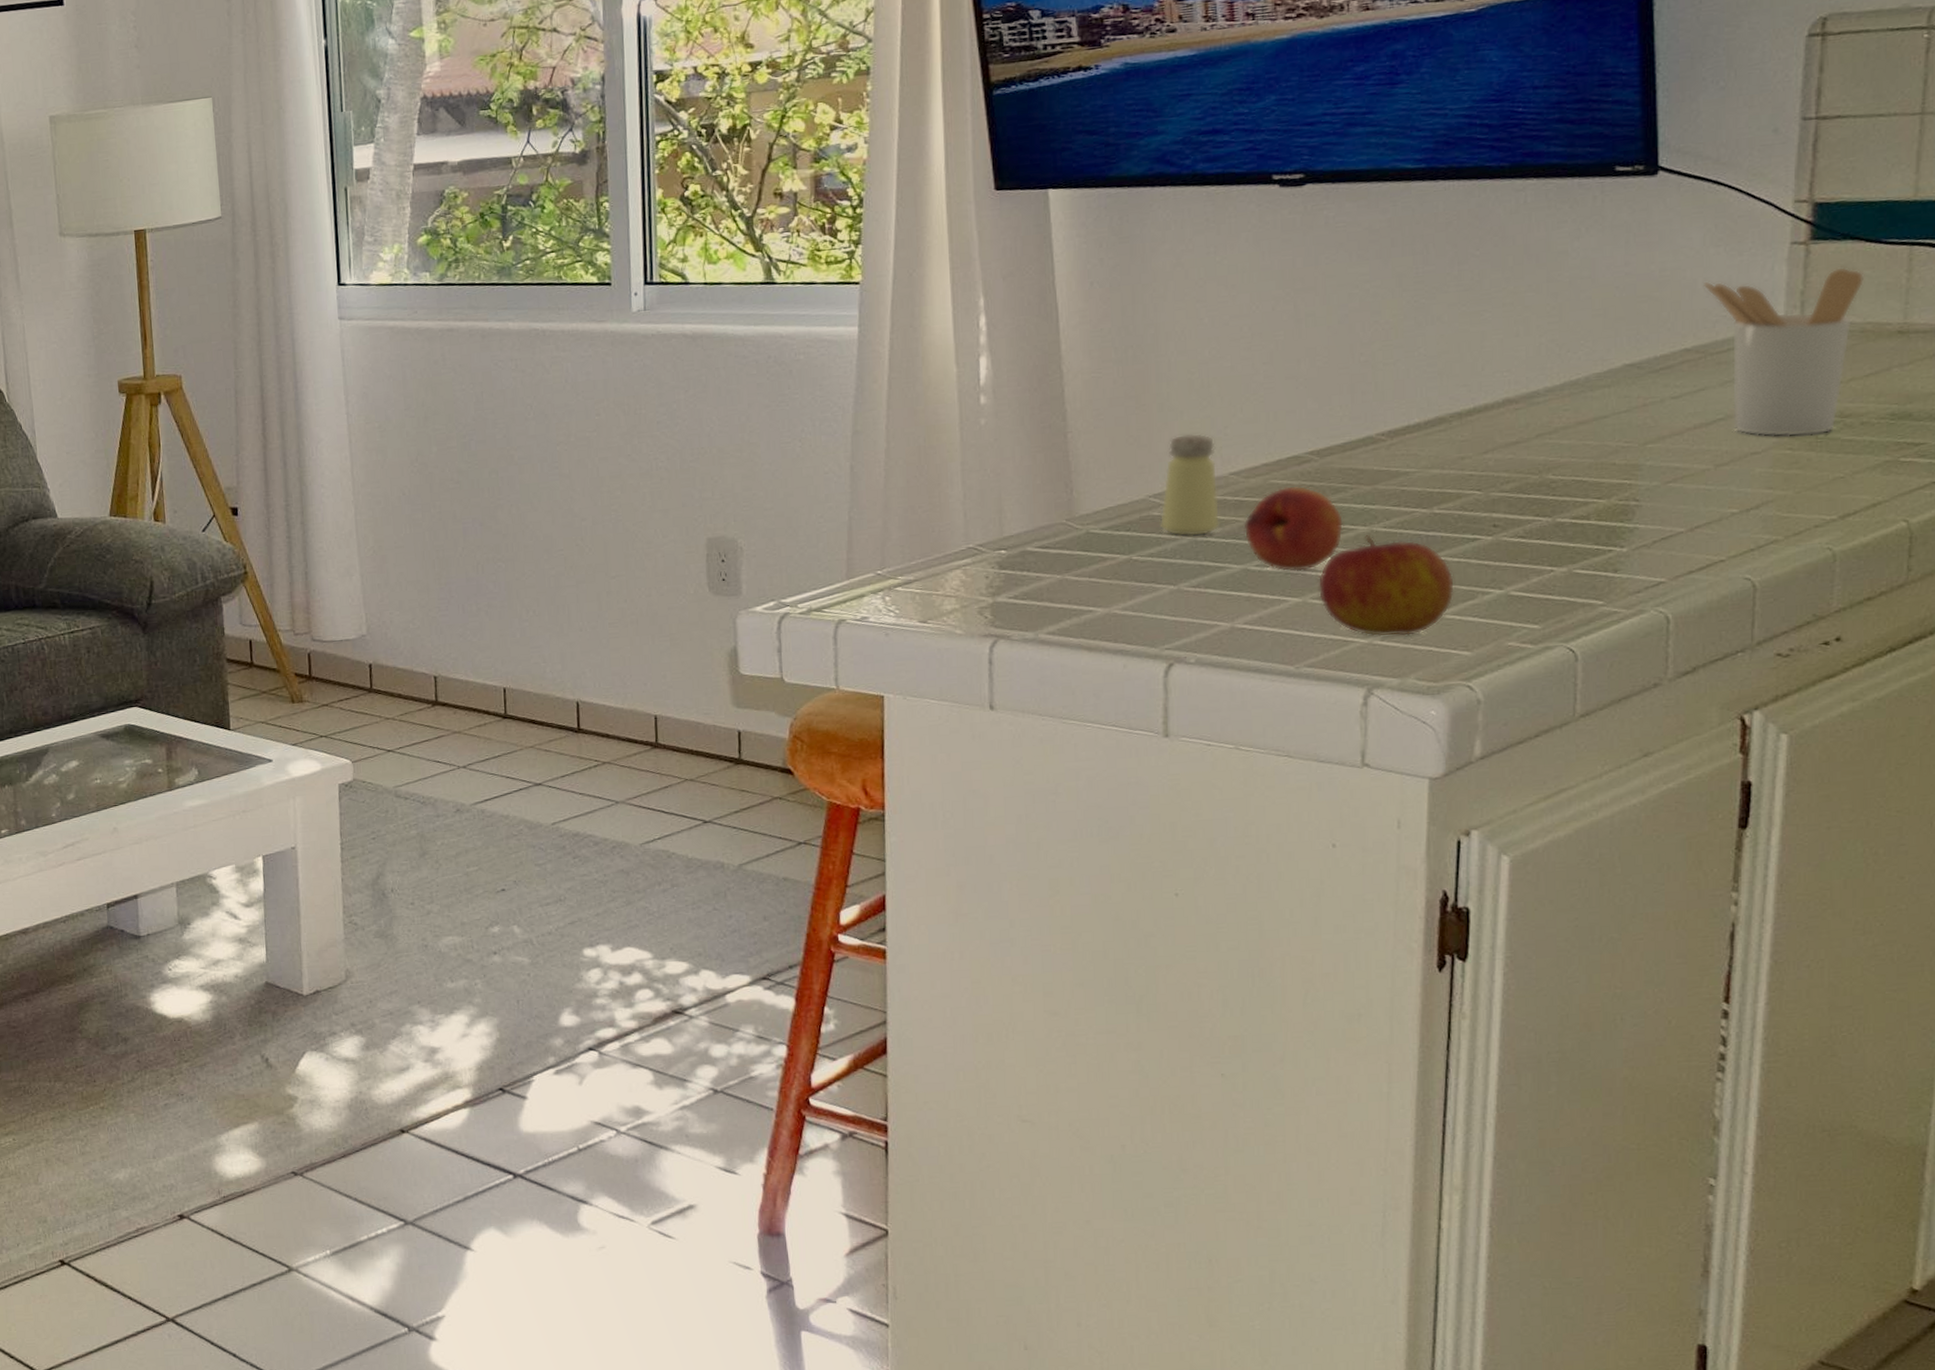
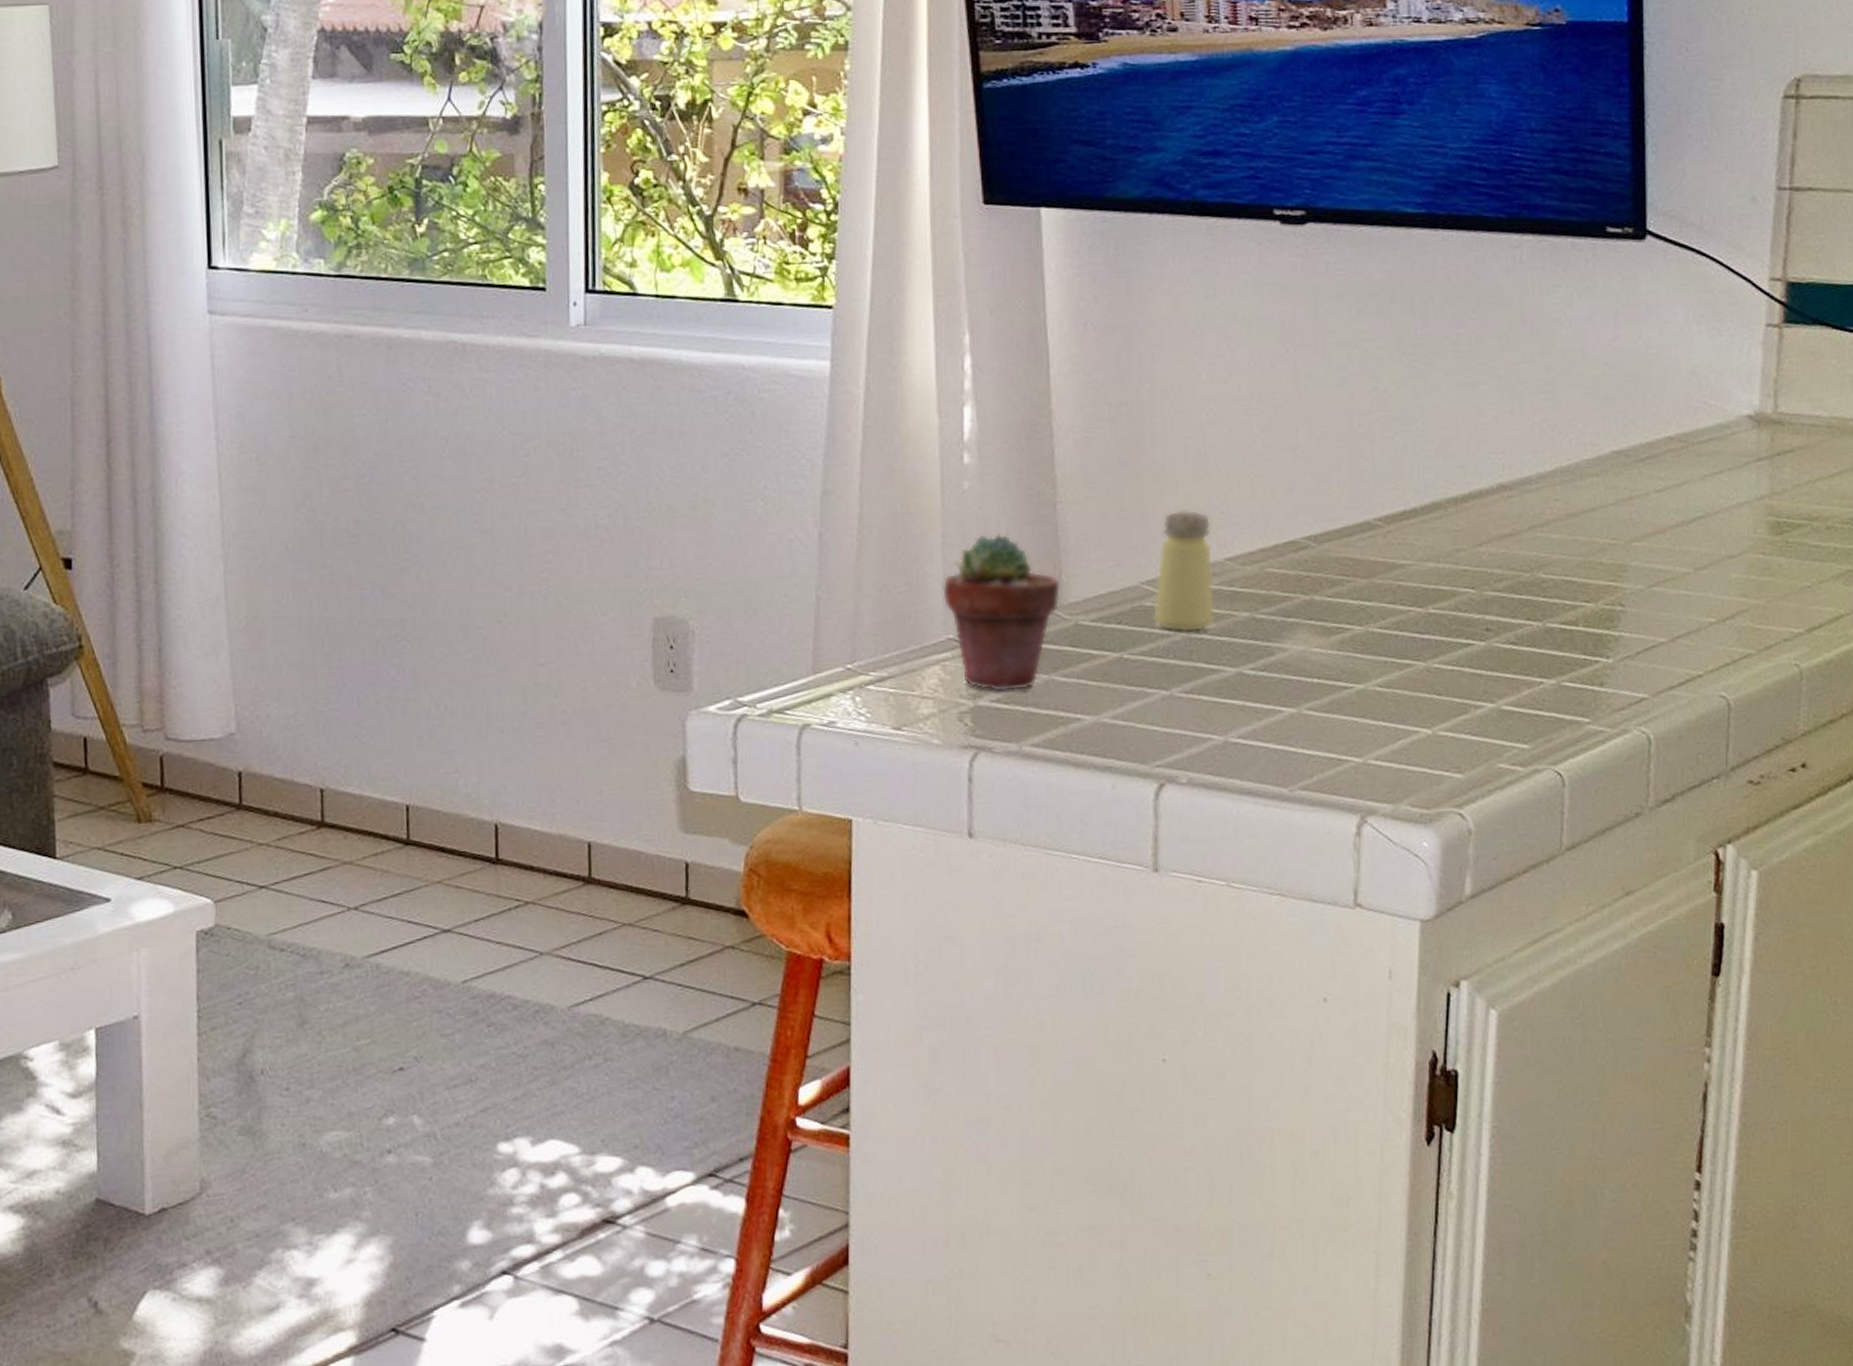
potted succulent: none [962,460,1073,591] -> present [942,533,1061,693]
fruit: present [1243,485,1344,572] -> none [1239,576,1340,677]
apple: present [1317,535,1454,637] -> none [1313,636,1448,756]
utensil holder: present [1702,267,1865,437] -> none [1685,355,1831,540]

